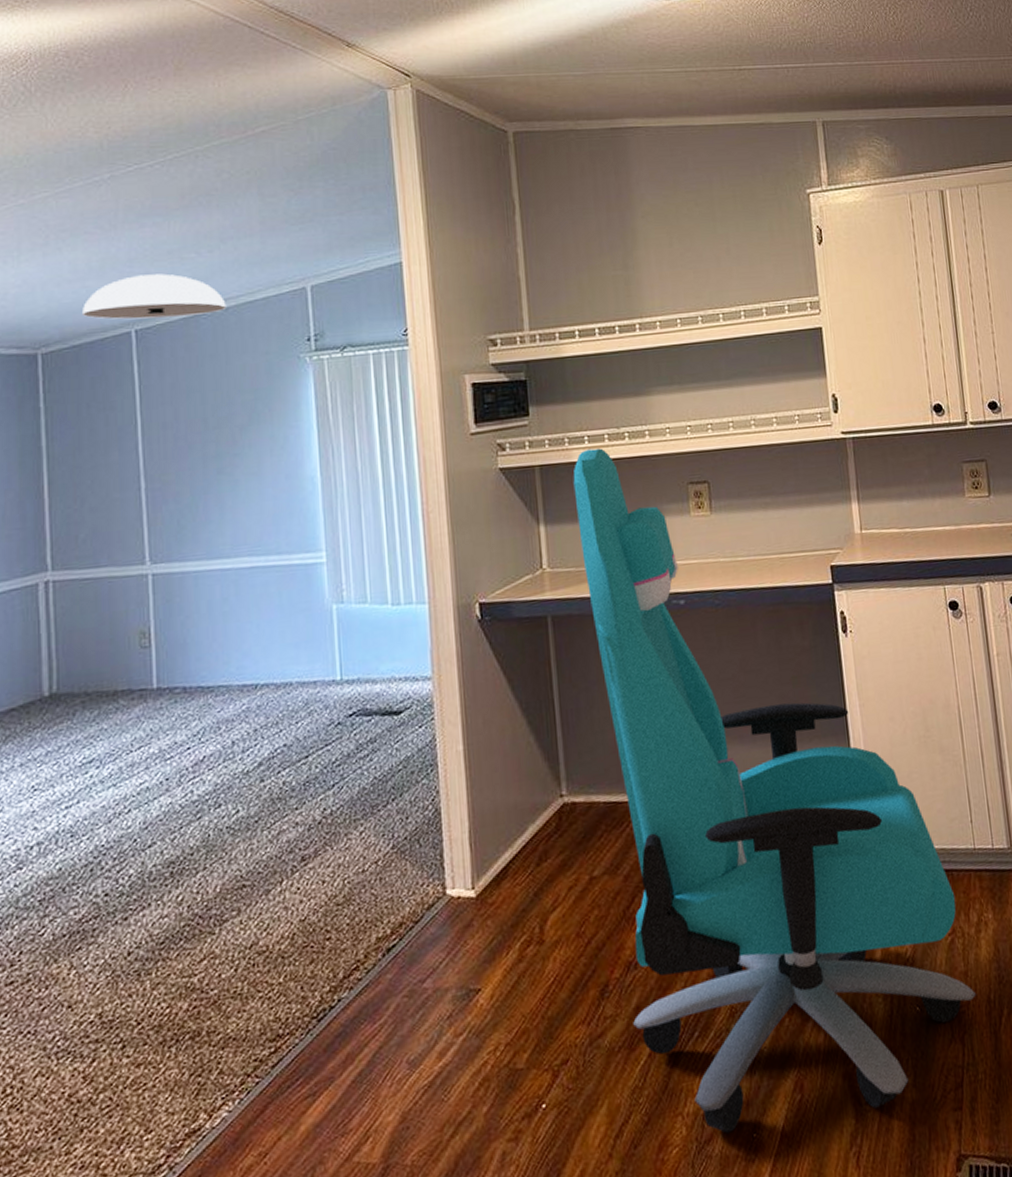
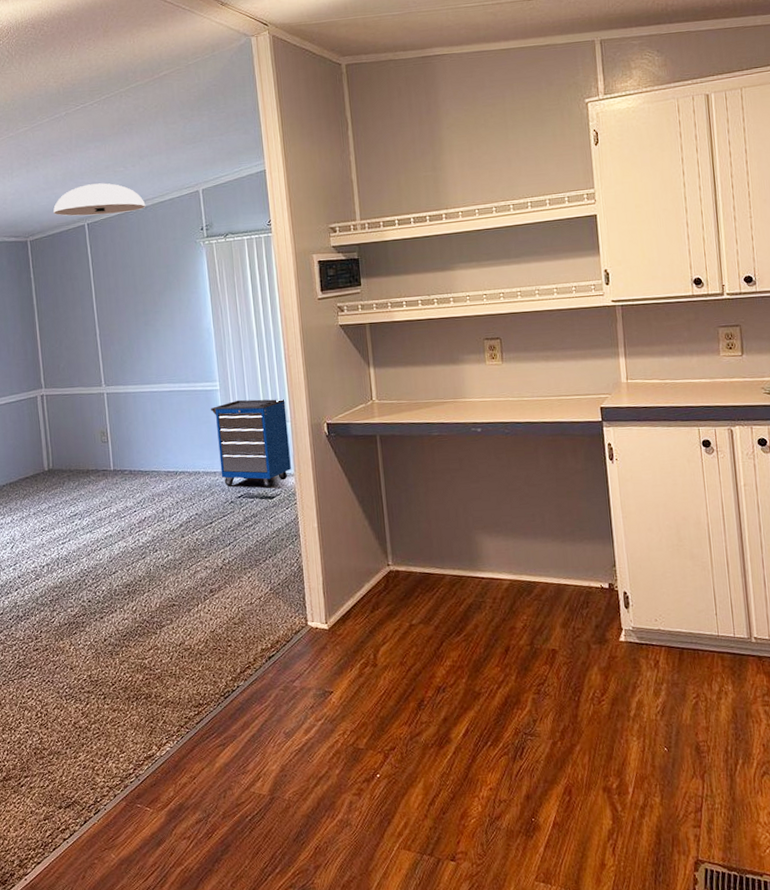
cabinet: none [312,572,427,702] -> present [211,399,291,487]
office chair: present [573,448,976,1133] -> none [394,311,715,816]

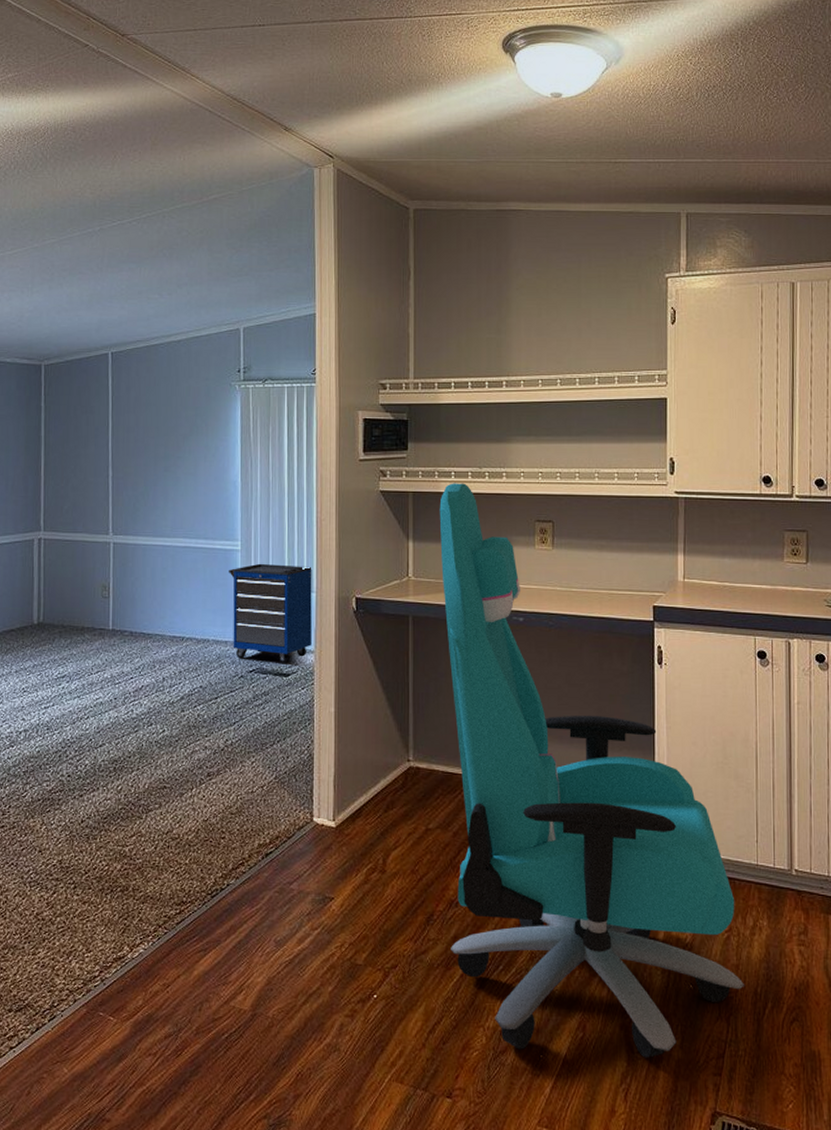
ceiling light: present [53,183,146,216] -> none [75,309,179,344]
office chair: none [394,311,715,816] -> present [439,483,744,1058]

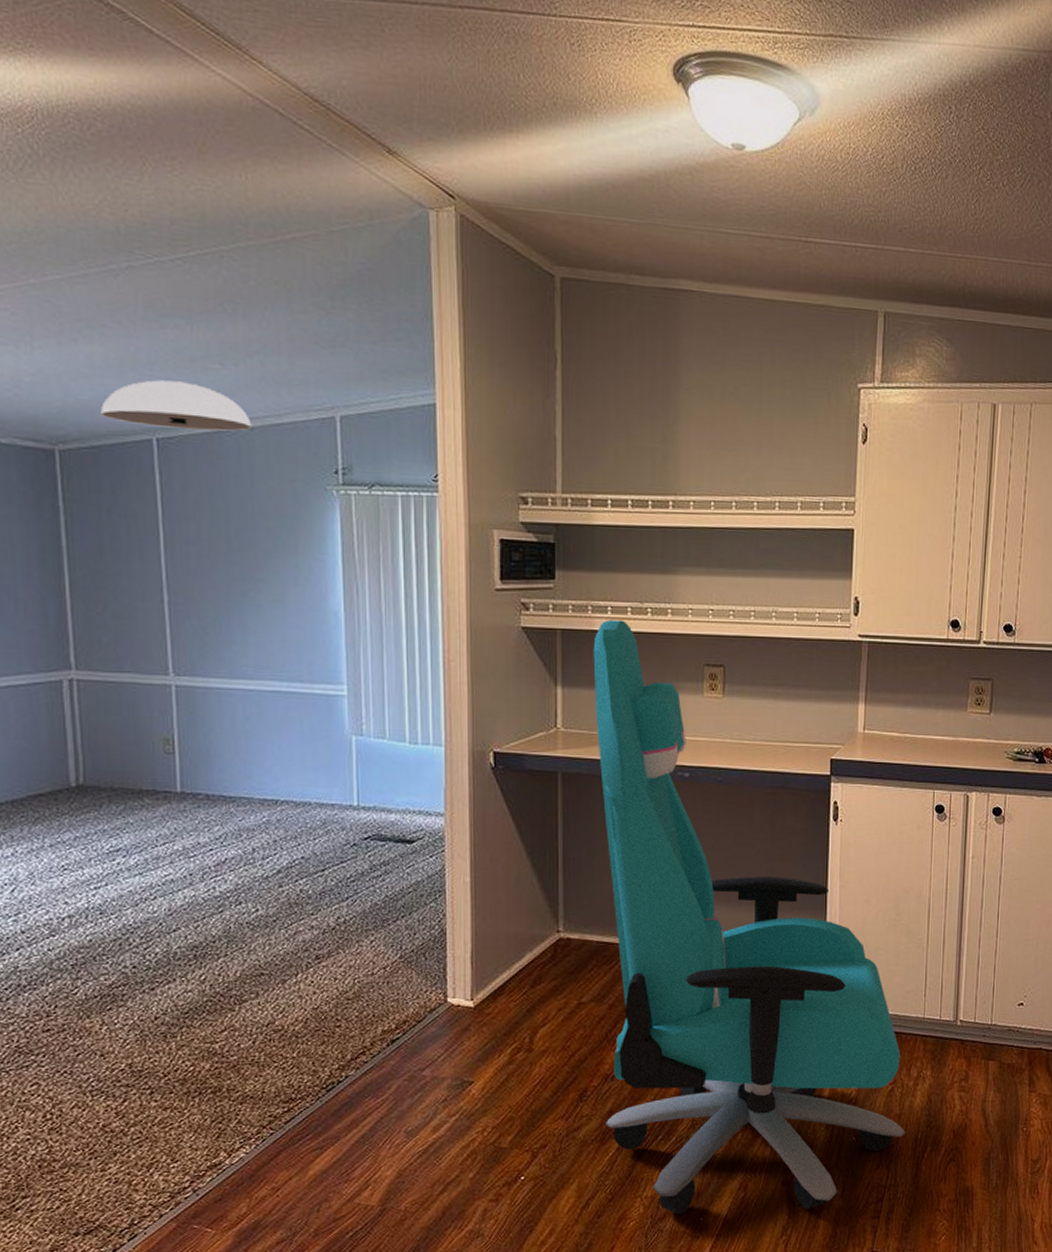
ceiling light: none [75,309,179,344] -> present [101,380,252,432]
cabinet: present [229,563,312,663] -> none [333,711,440,828]

